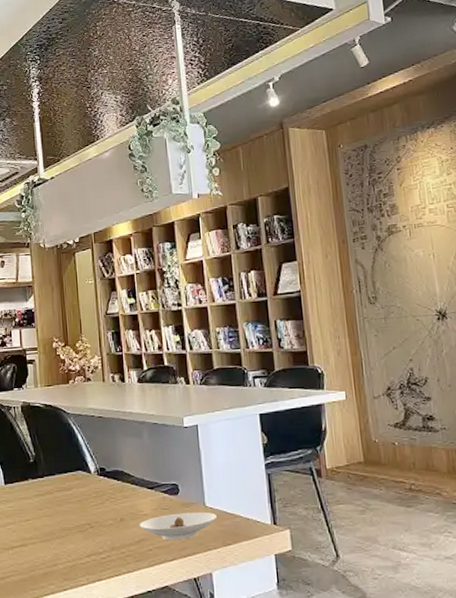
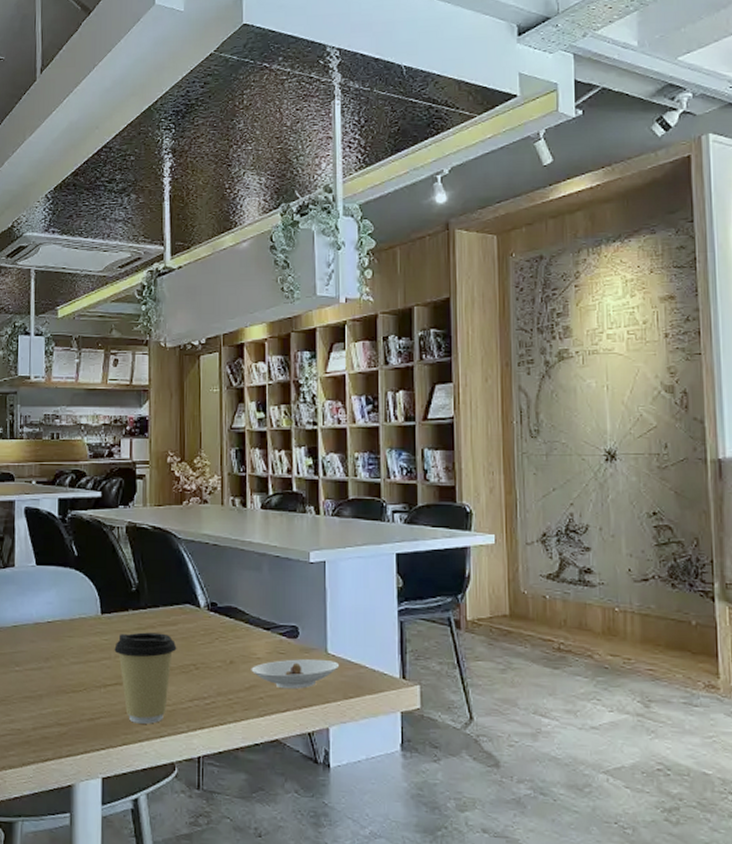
coffee cup: none [18,498,73,579] -> present [114,632,177,724]

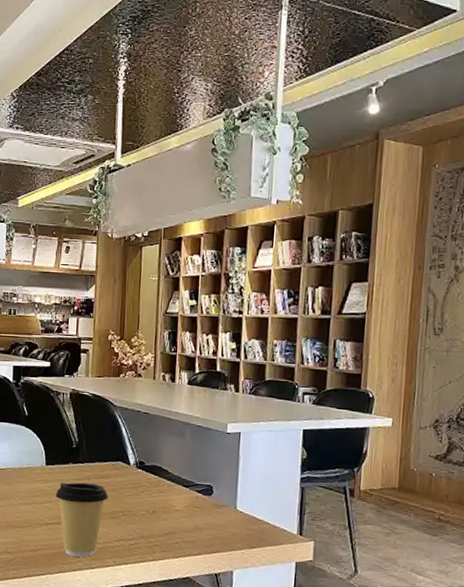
saucer: present [251,658,339,690] -> none [170,512,246,537]

